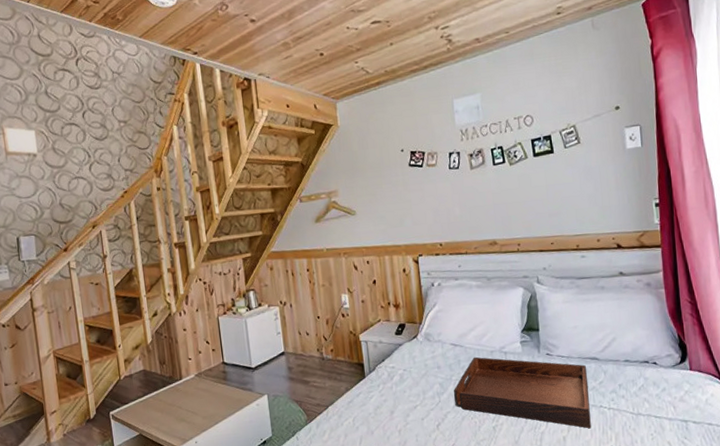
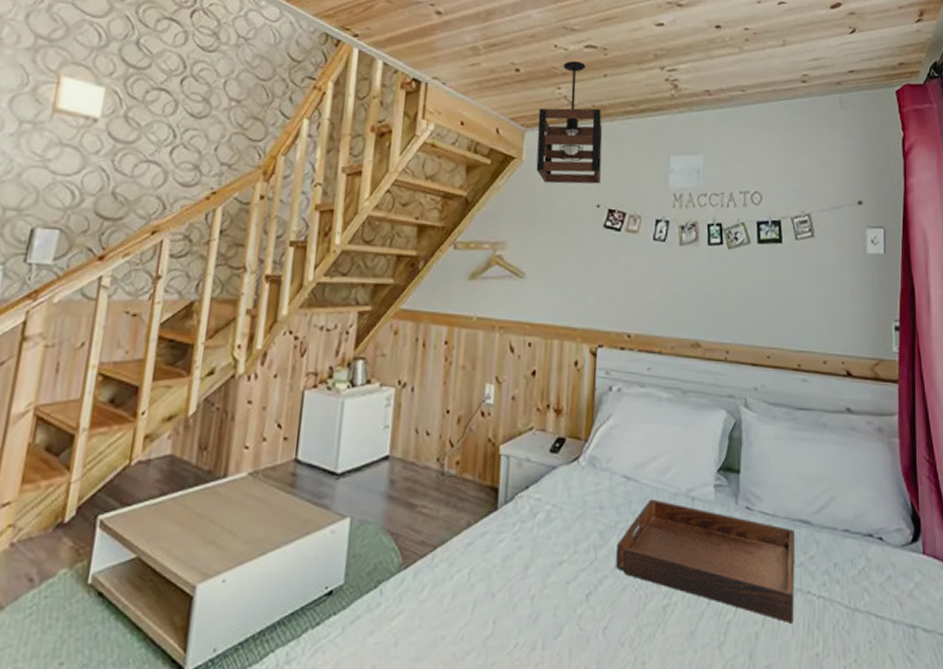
pendant light: none [344,37,401,140] -> present [536,61,603,184]

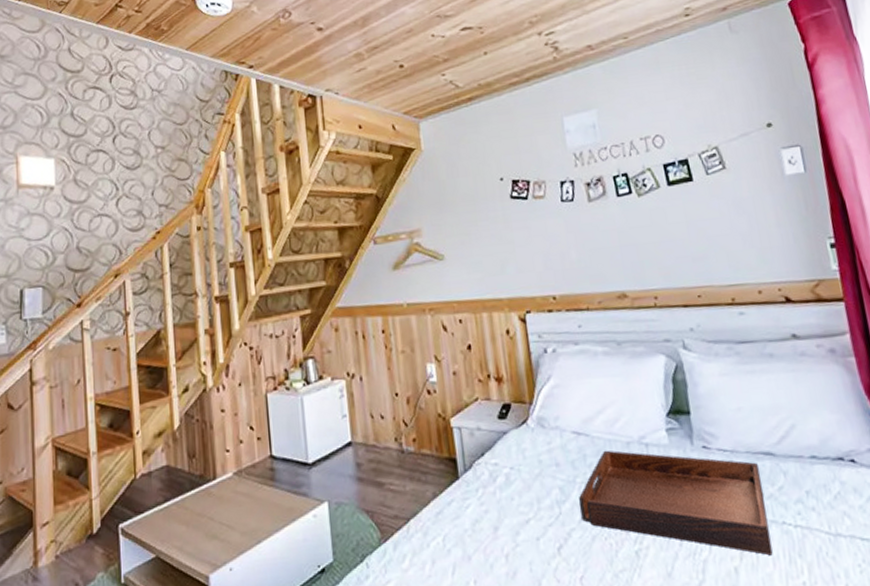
pendant light: present [536,61,603,184] -> none [428,45,500,167]

